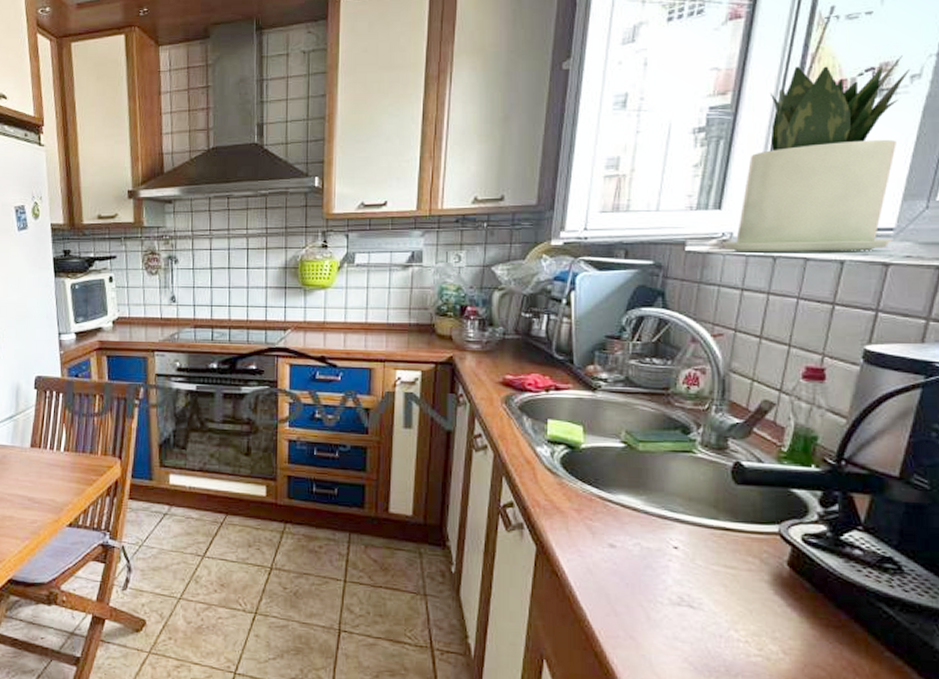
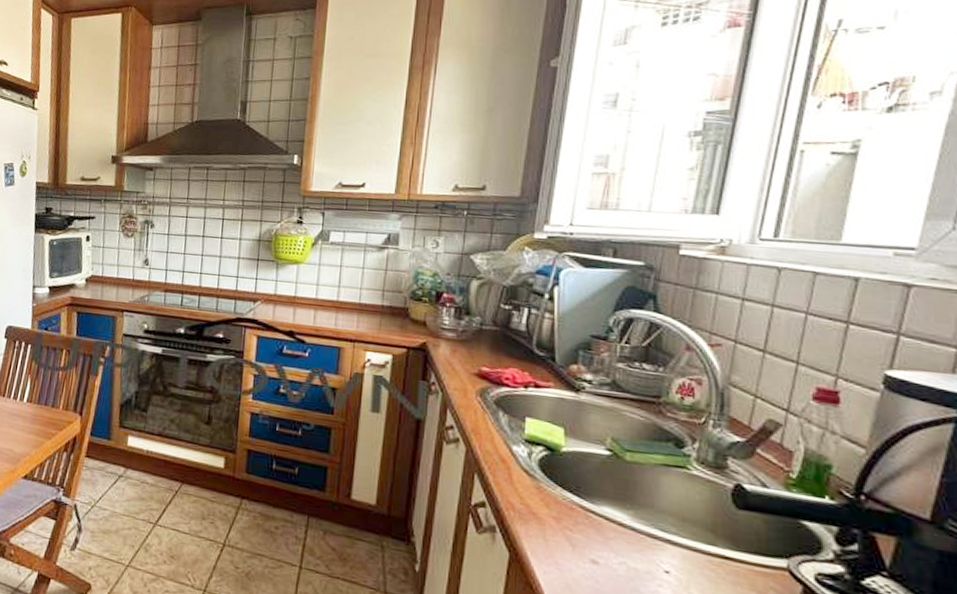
planter: present [722,56,911,253] -> none [721,72,930,270]

